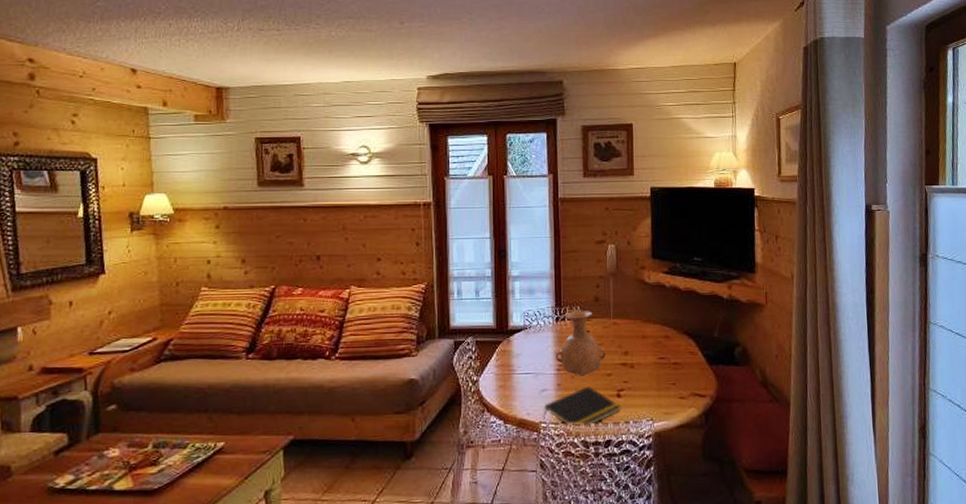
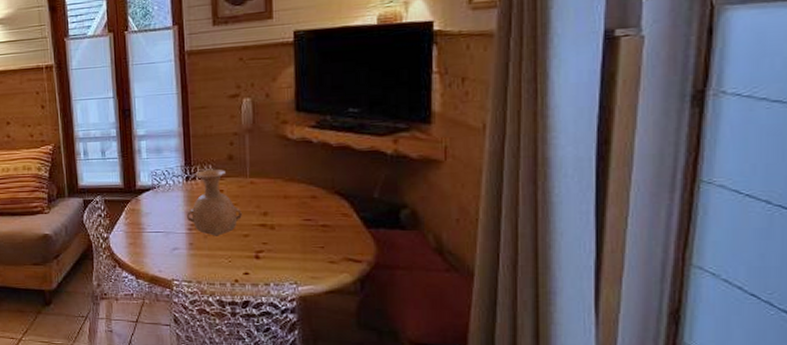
notepad: present [544,386,621,432] -> none [176,247,260,291]

